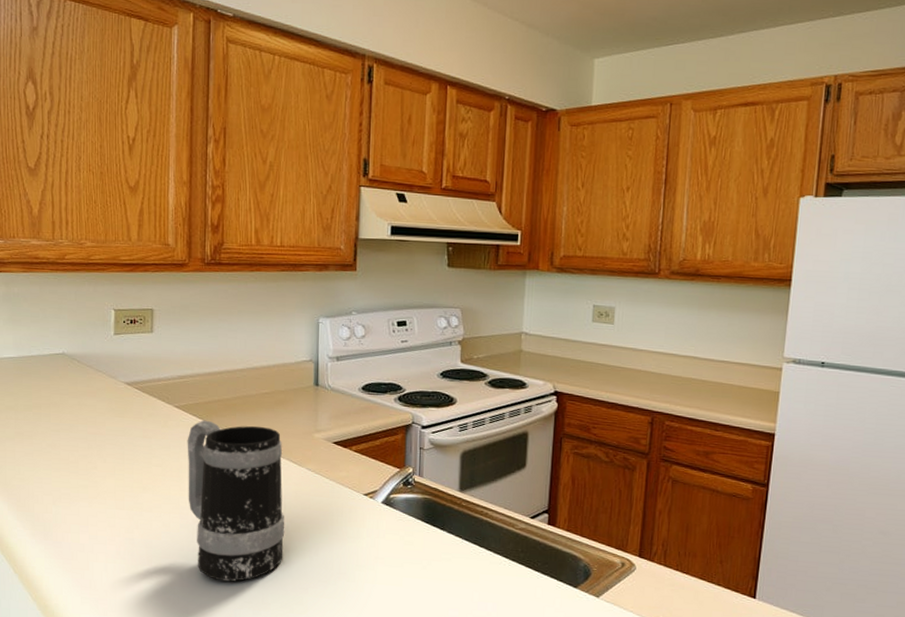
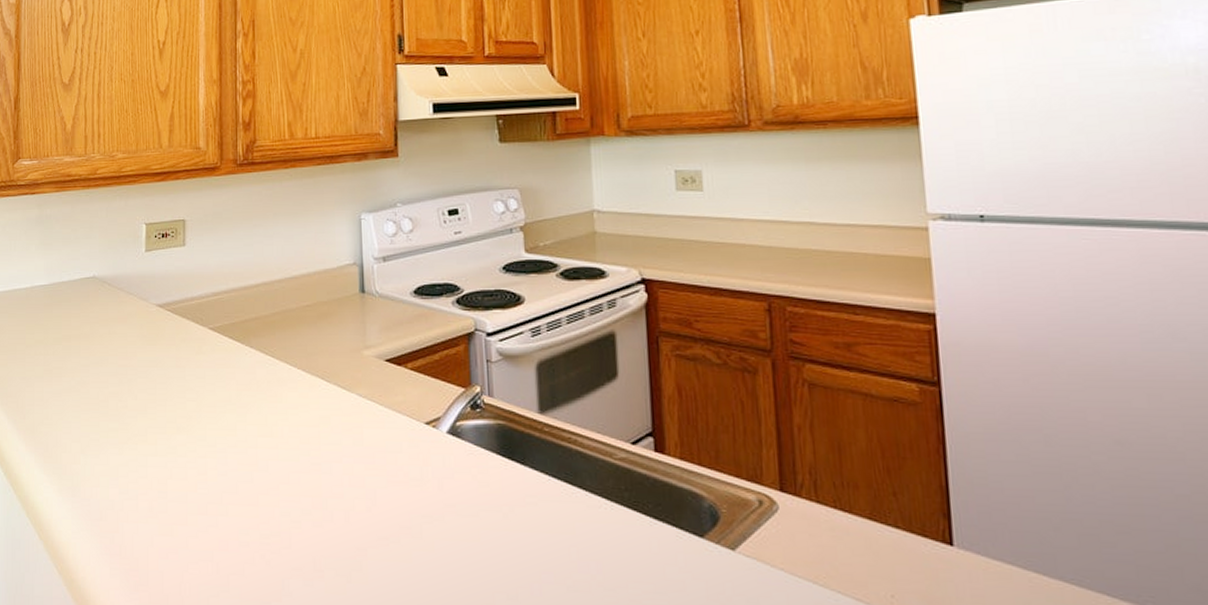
mug: present [187,420,285,582] -> none [223,342,336,543]

